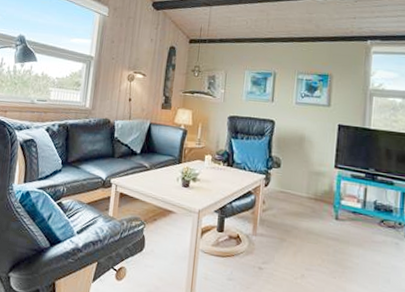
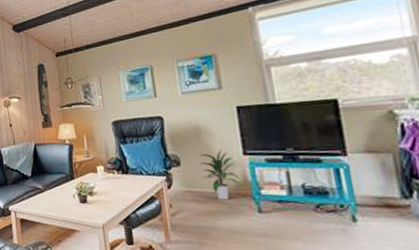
indoor plant: none [296,159,327,205] -> present [199,149,240,200]

